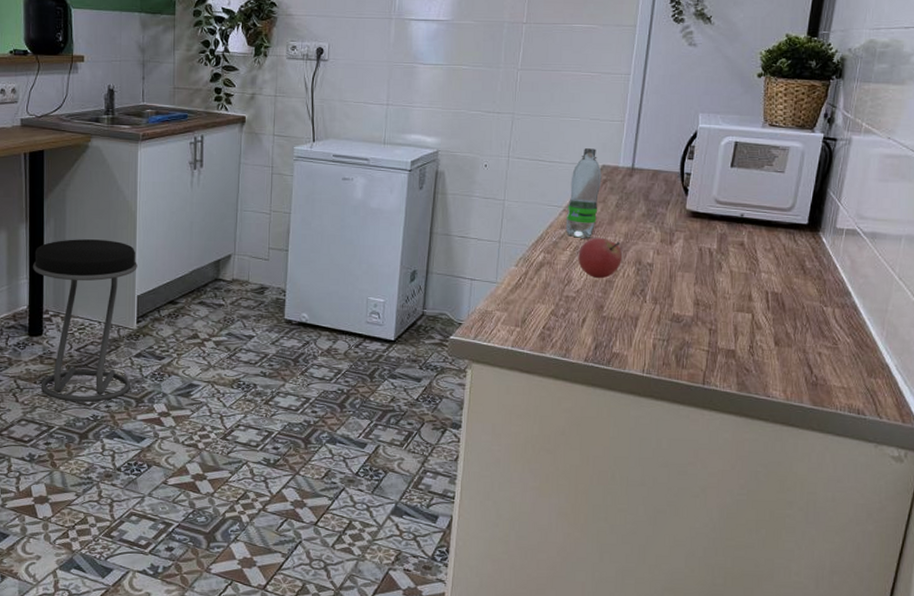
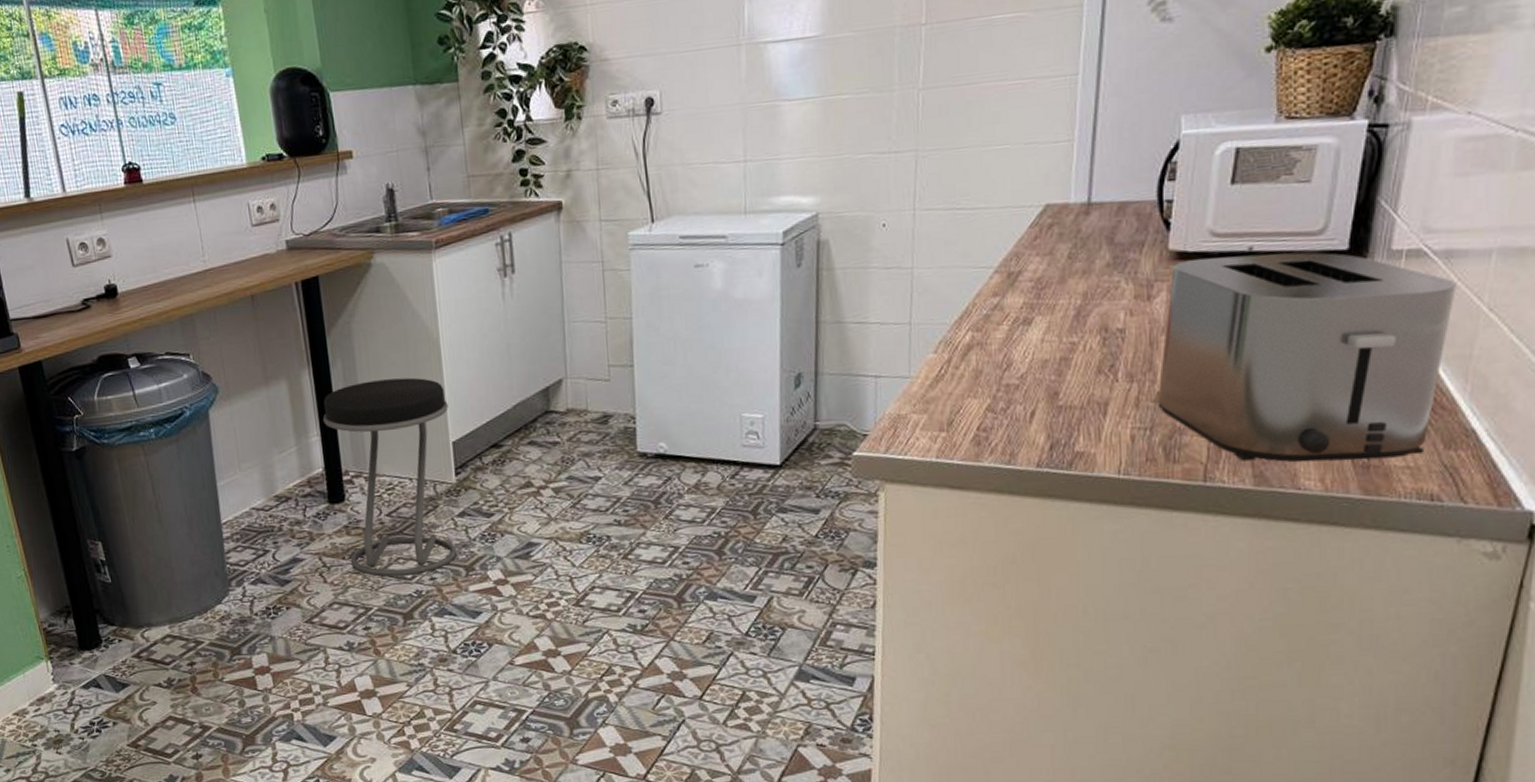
bottle: present [565,148,602,238] -> none [999,183,1046,307]
fruit: present [578,237,622,279] -> none [1019,302,1080,358]
toaster: none [673,219,878,380] -> present [1157,252,1456,462]

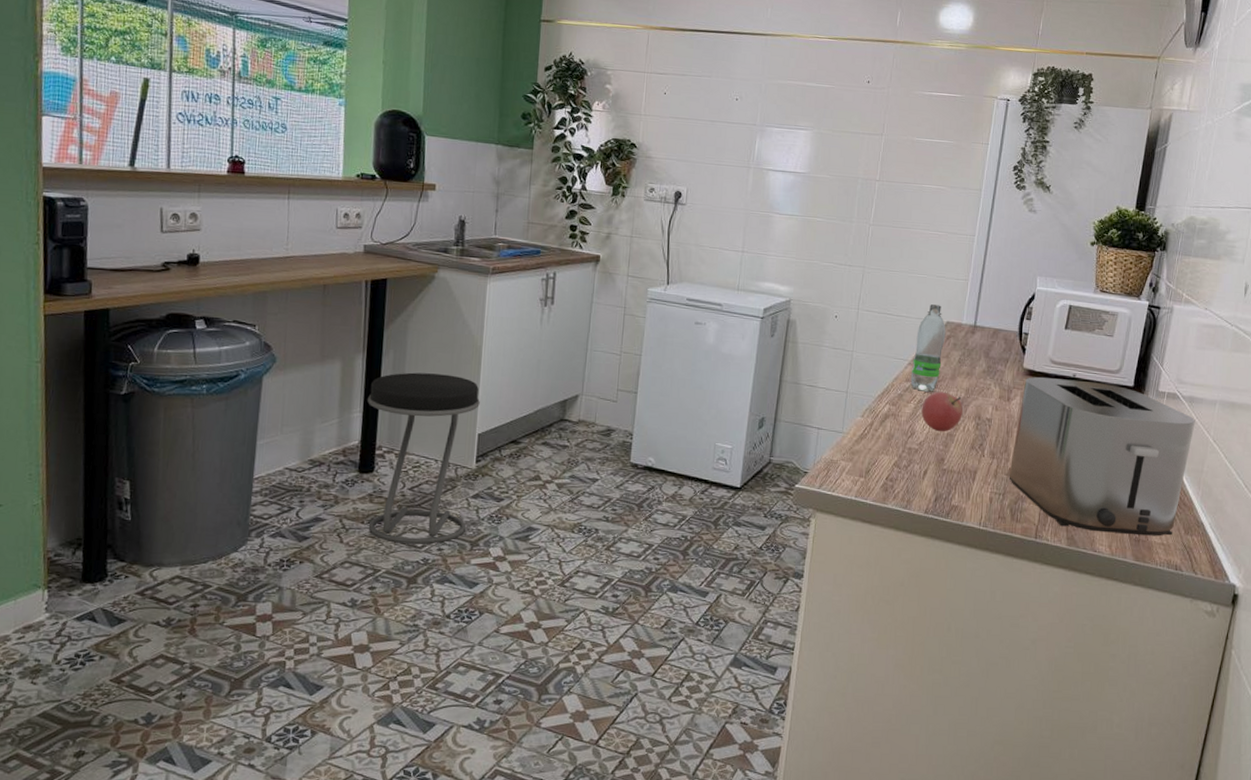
bottle: none [999,183,1046,307] -> present [910,304,946,392]
fruit: none [1019,302,1080,358] -> present [921,391,963,432]

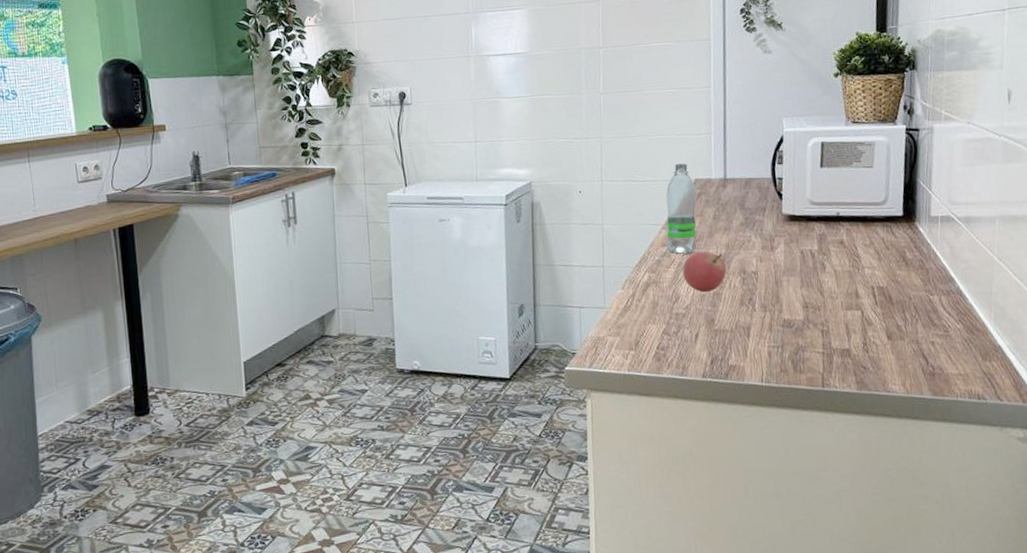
stool: present [368,372,480,544] -> none [133,308,246,480]
toaster: present [1009,377,1195,536] -> none [784,217,976,372]

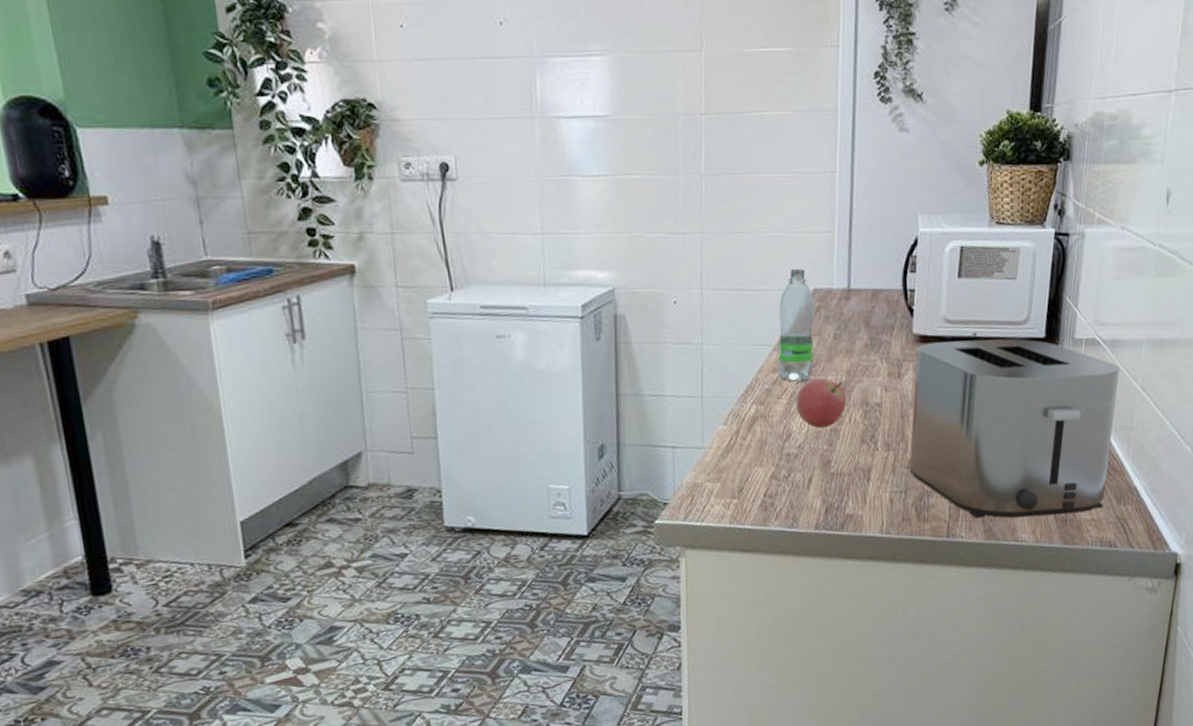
toaster: none [784,217,976,372] -> present [909,338,1120,519]

